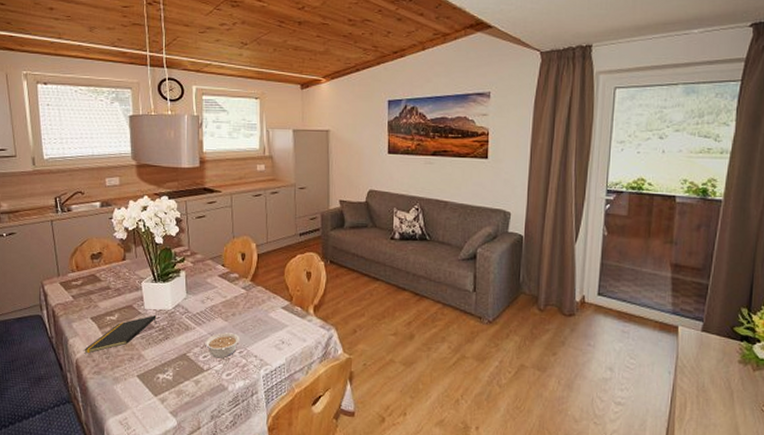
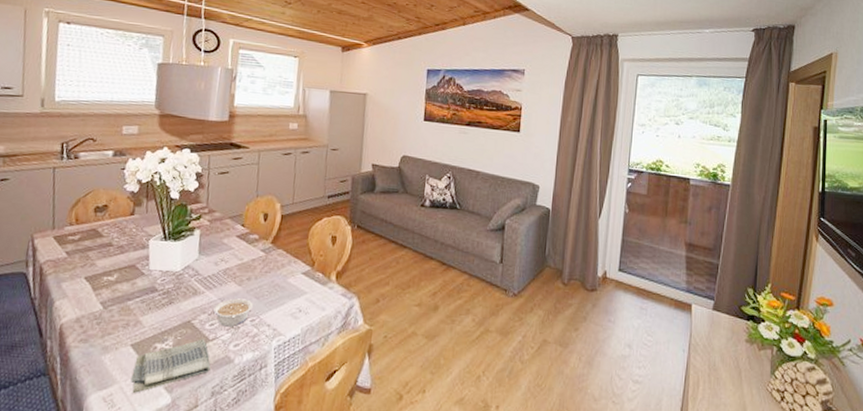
notepad: present [83,315,157,354] -> none [70,277,162,319]
dish towel: none [141,370,208,417] -> present [131,339,211,393]

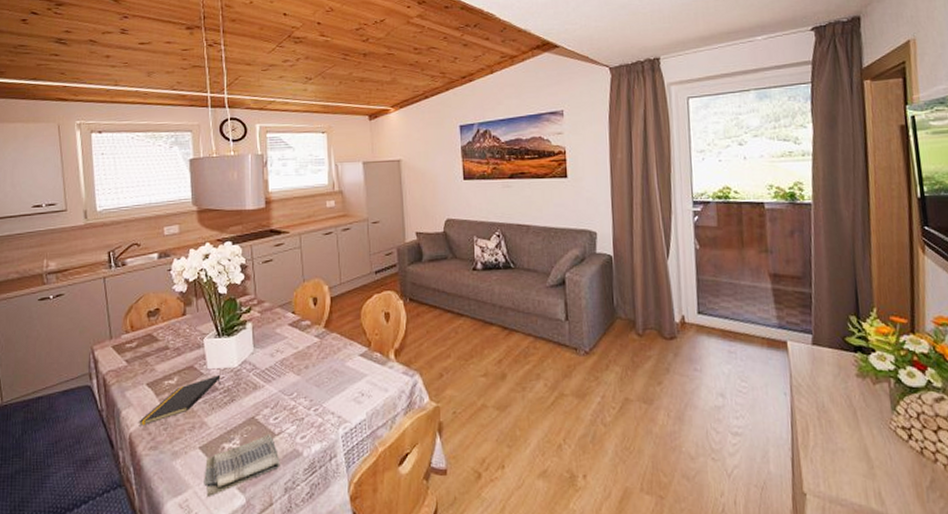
notepad: none [70,277,162,319] -> present [137,375,221,426]
legume: present [213,298,253,327] -> none [276,388,314,419]

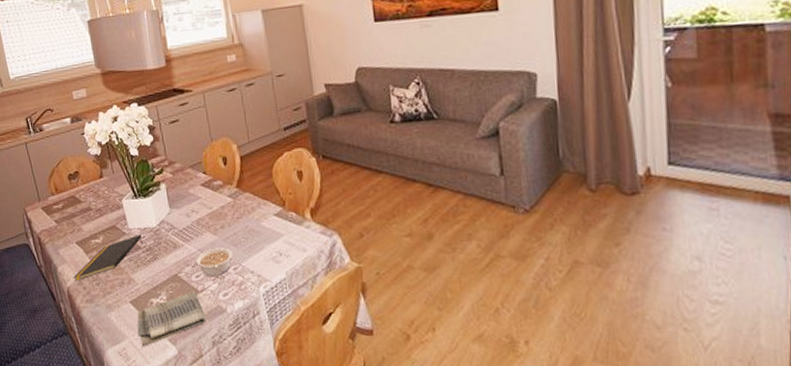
legume: none [276,388,314,419] -> present [196,248,233,277]

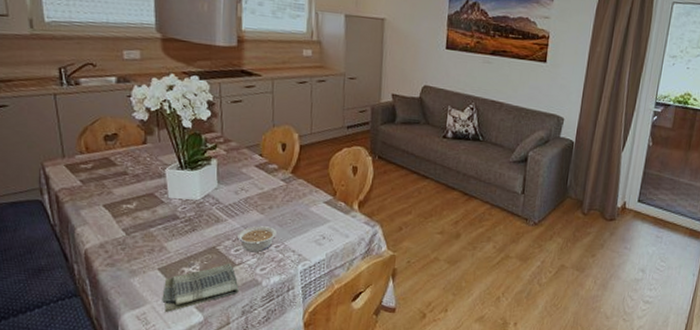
notepad: present [73,235,143,281] -> none [93,205,182,244]

